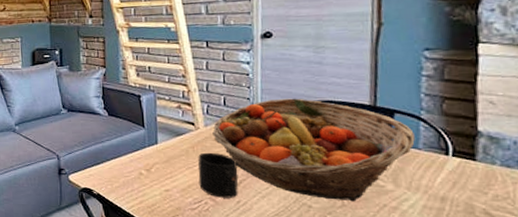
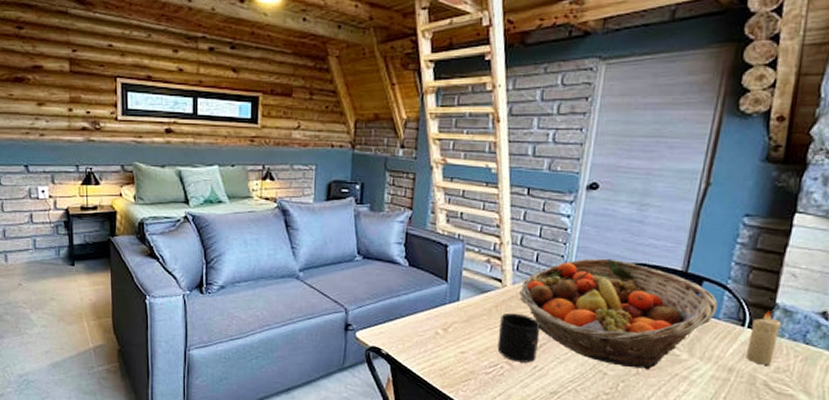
candle: none [456,139,489,193] -> present [745,311,781,365]

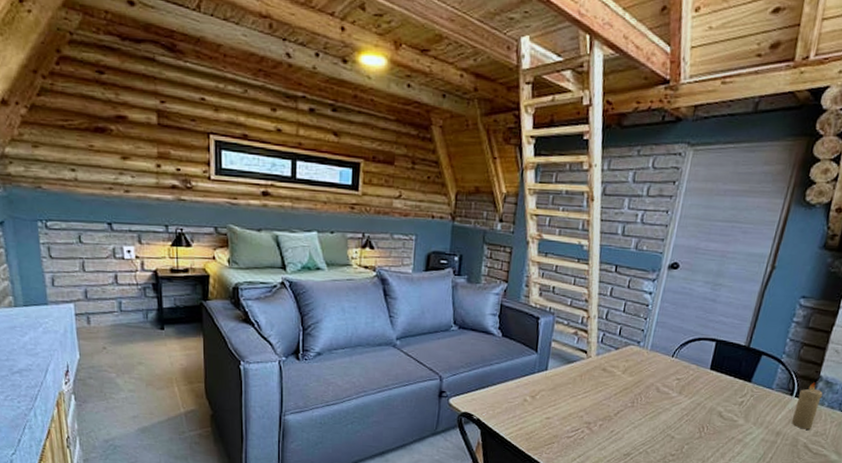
mug: present [497,313,540,363] -> none [579,382,619,428]
fruit basket: present [519,258,718,370] -> none [602,333,773,434]

